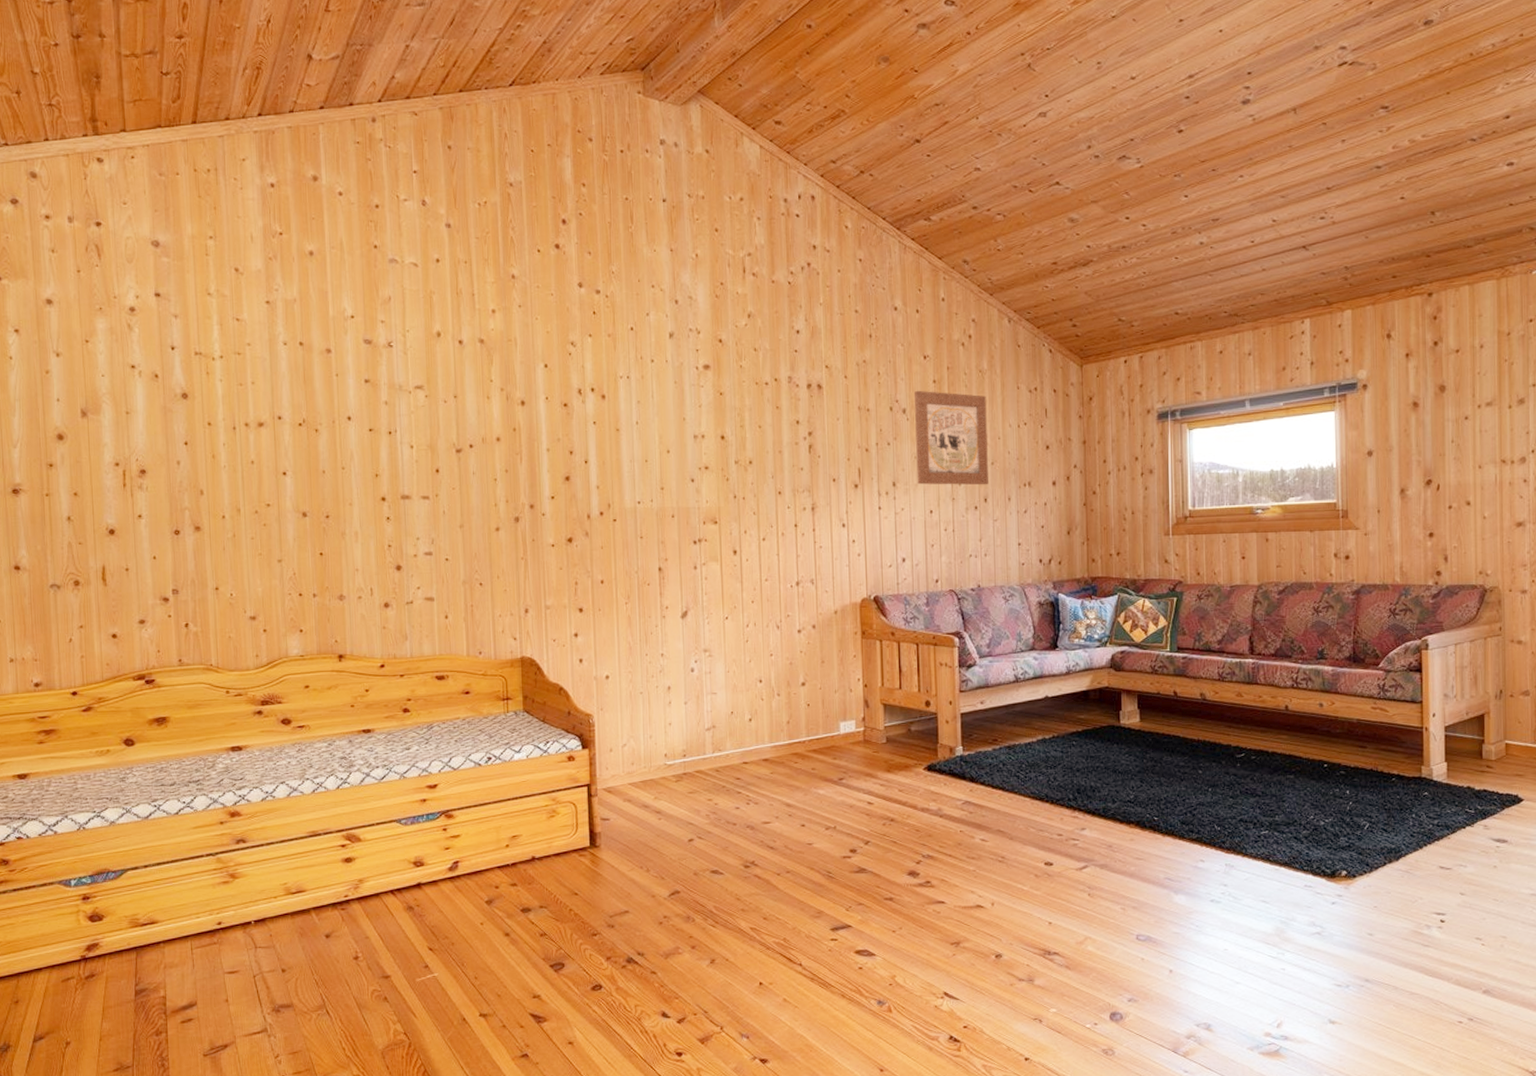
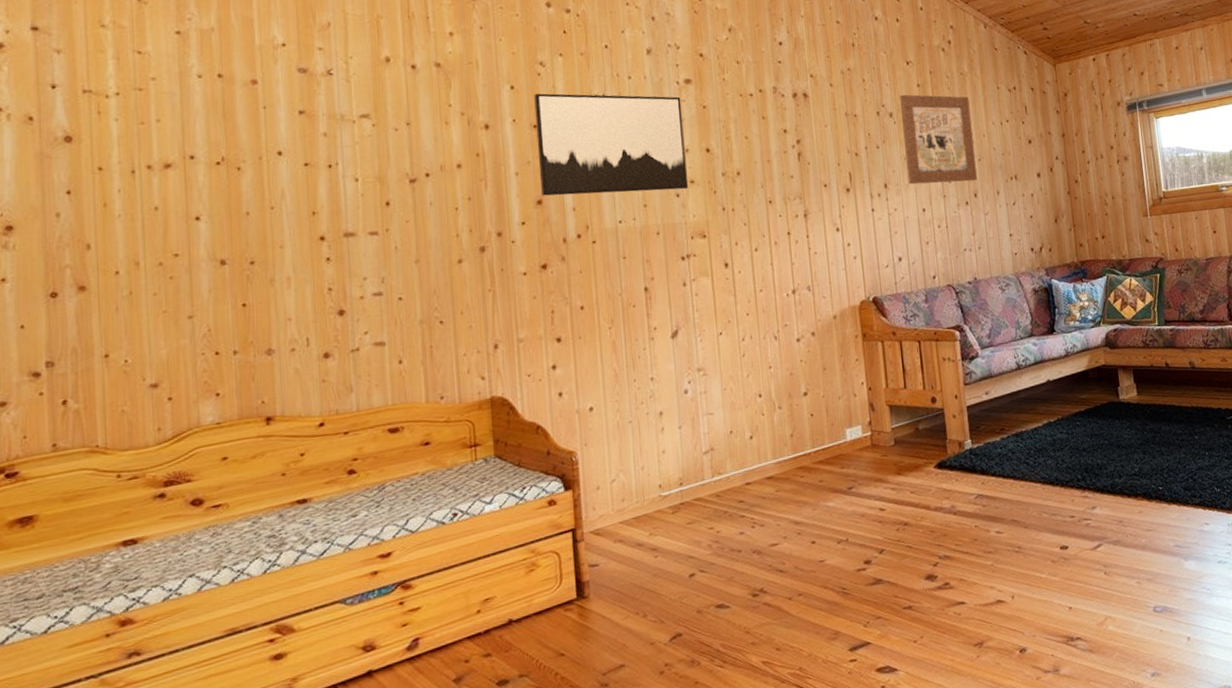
wall art: none [565,373,703,475] -> present [534,93,689,196]

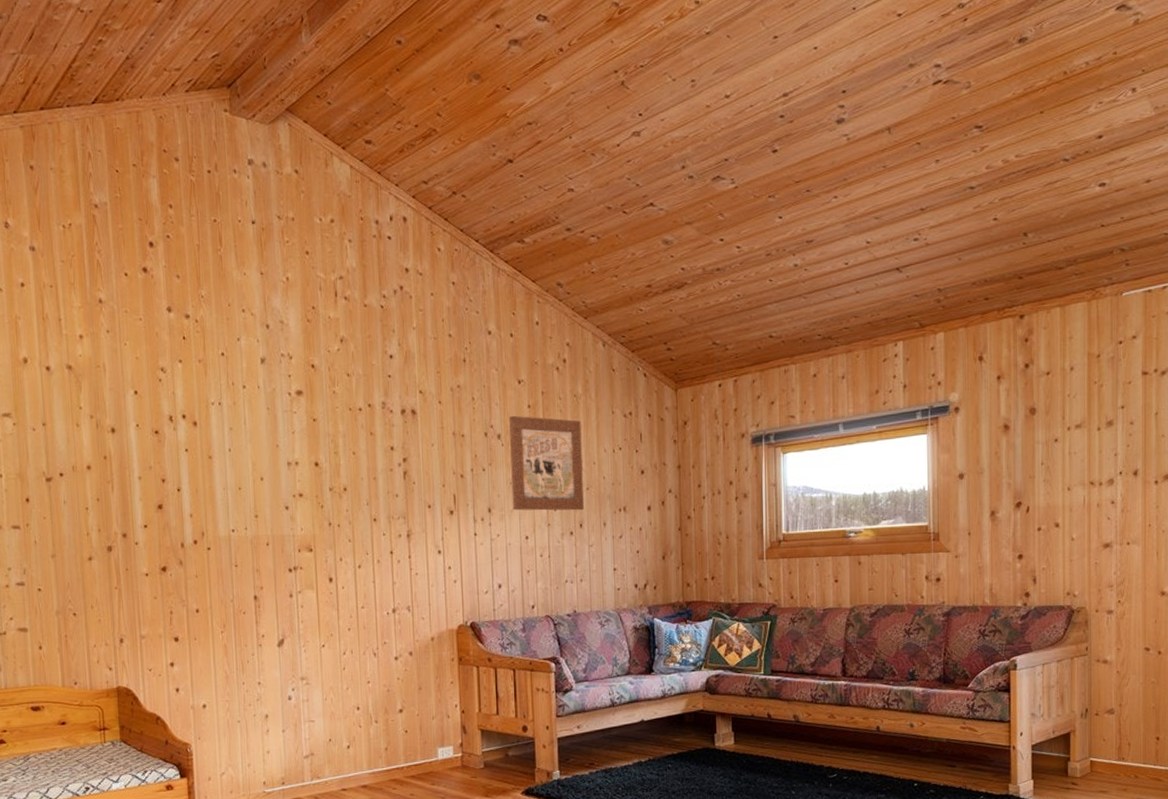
wall art: present [534,93,689,196] -> none [155,399,298,503]

